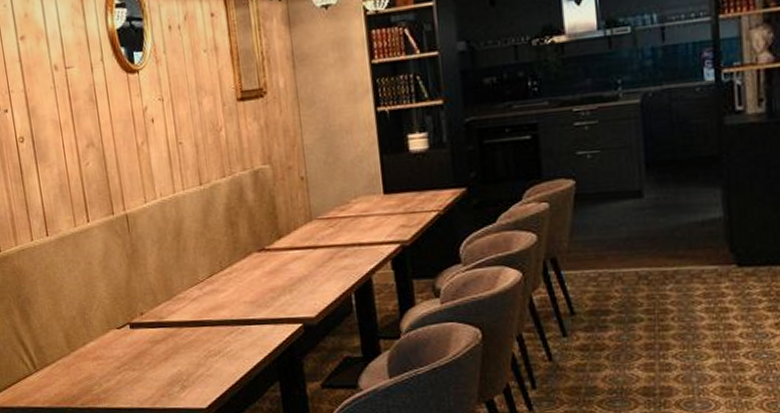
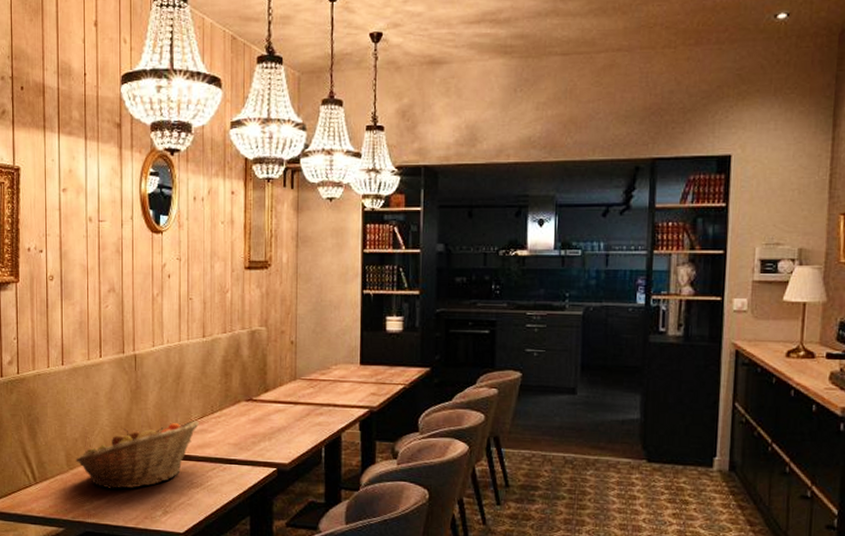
fruit basket: none [76,280,208,368] -> present [76,420,199,489]

